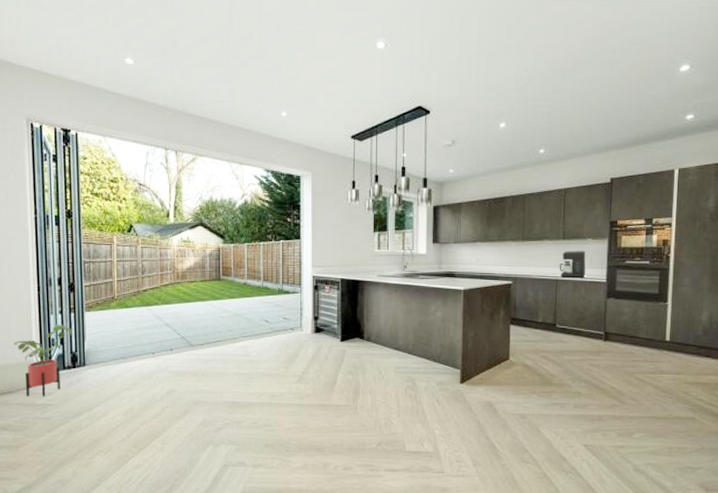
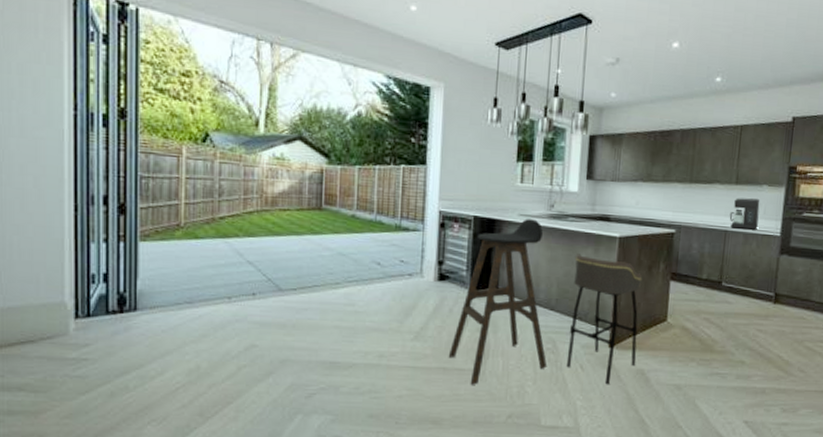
house plant: present [13,324,74,397] -> none [37,255,122,349]
bar stool: none [326,279,409,418] -> present [448,219,547,385]
bar stool: none [424,306,486,415] -> present [566,254,643,384]

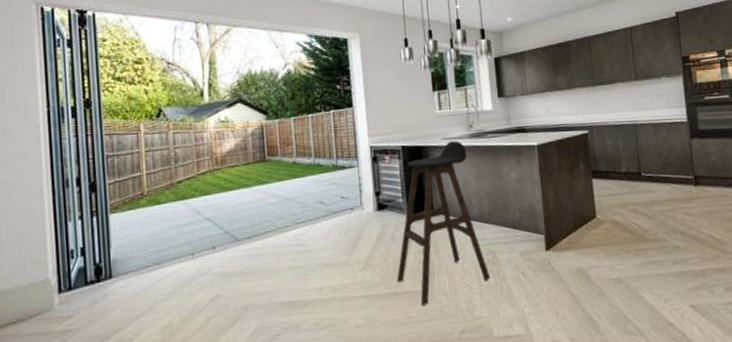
bar stool: present [566,254,643,384] -> none [499,166,575,287]
coffee maker: present [729,198,760,230] -> none [635,91,664,121]

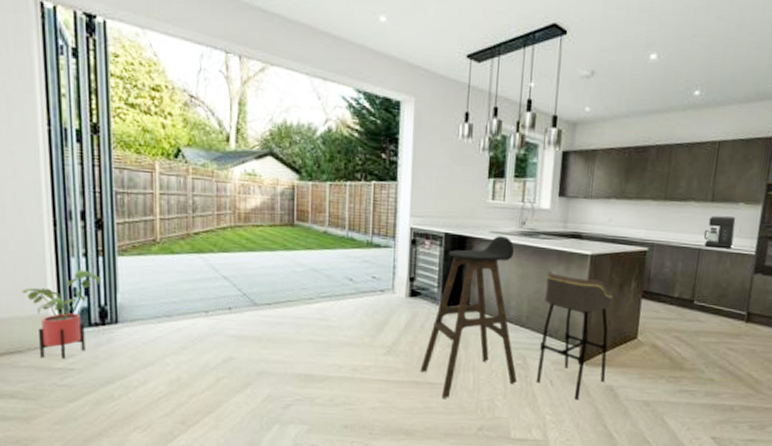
house plant: none [23,231,97,324] -> present [21,269,102,359]
bar stool: none [499,166,575,287] -> present [536,271,614,399]
coffee maker: none [635,91,664,121] -> present [703,216,736,248]

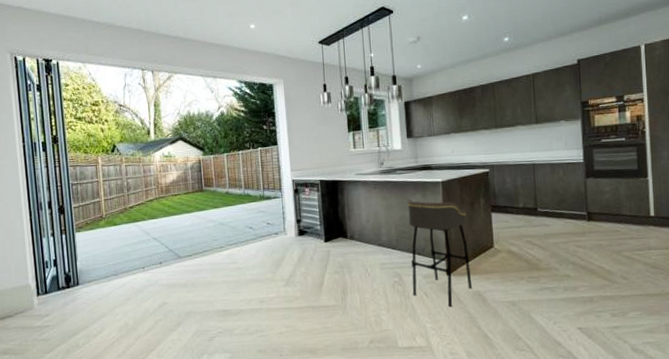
house plant: present [21,269,102,359] -> none [9,246,66,320]
bar stool: present [420,236,518,398] -> none [314,176,397,318]
coffee maker: present [703,216,736,248] -> none [534,133,562,161]

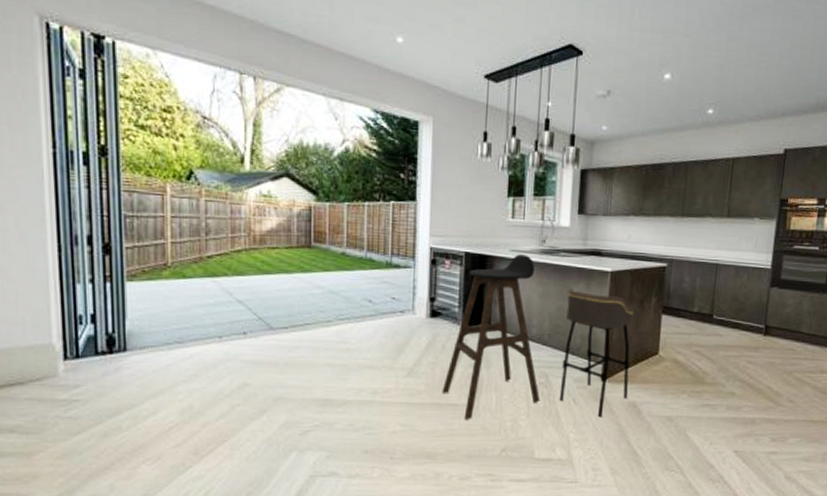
bar stool: none [314,176,397,318] -> present [441,254,541,420]

